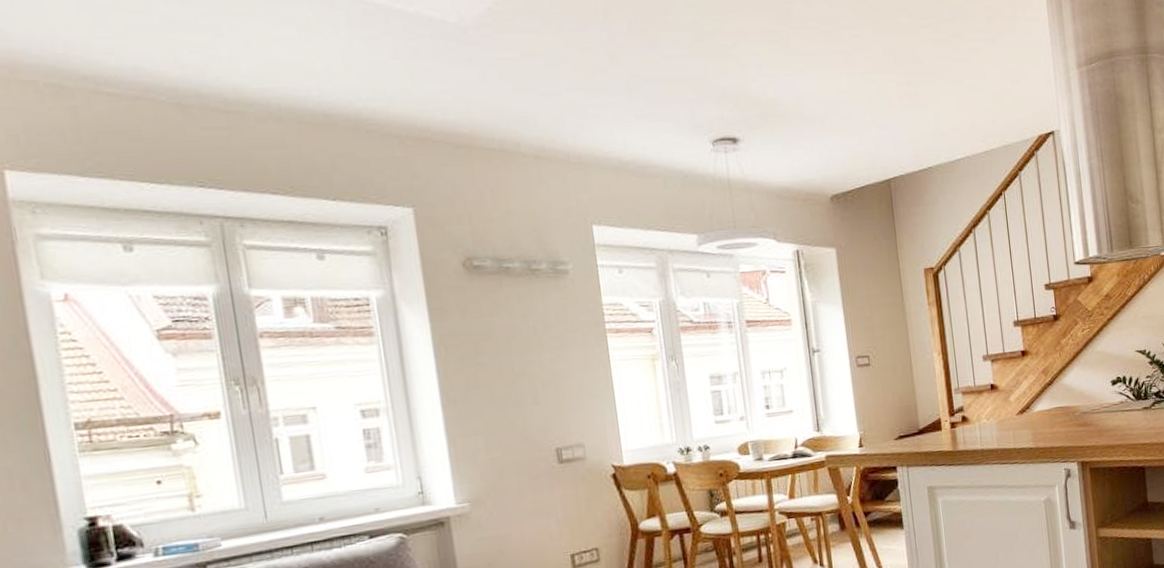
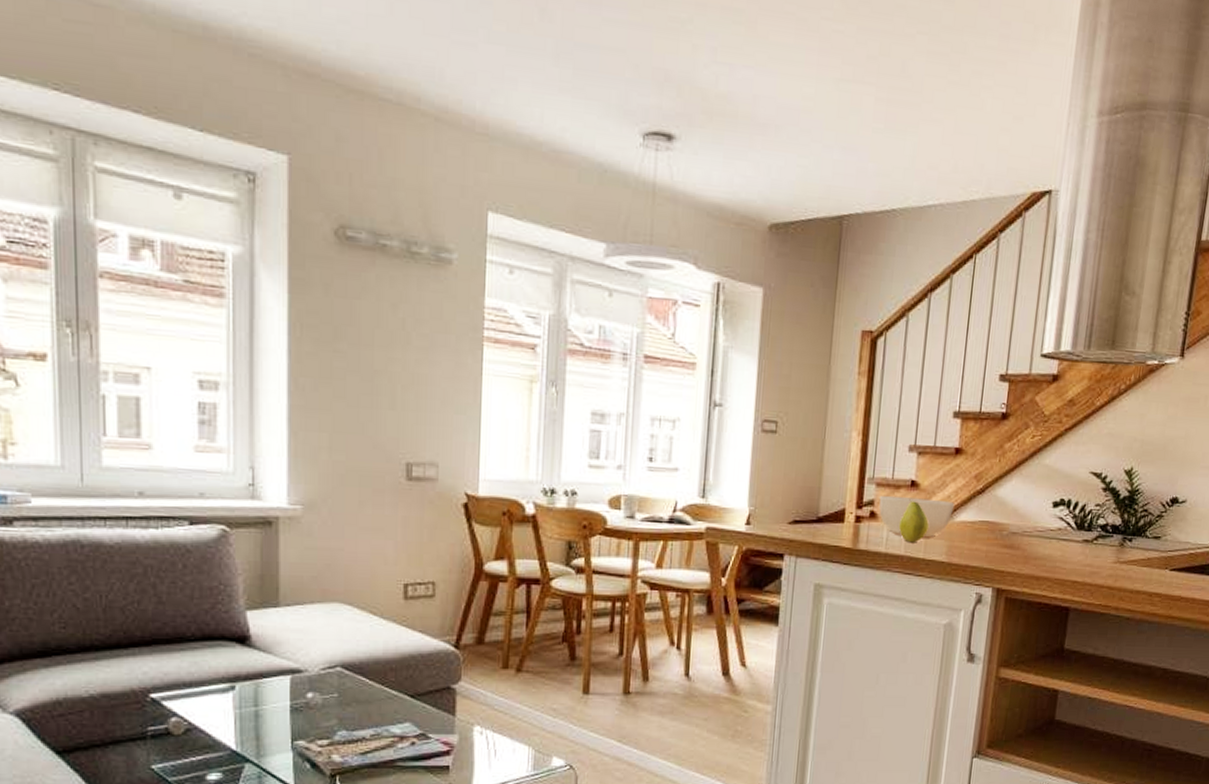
bowl: none [967,396,1031,434] -> present [879,495,955,540]
fruit: none [987,399,1013,437] -> present [898,498,929,543]

